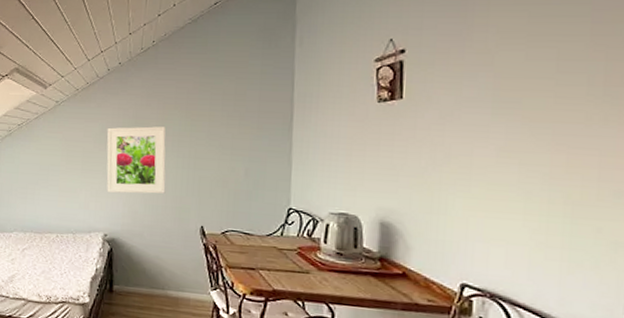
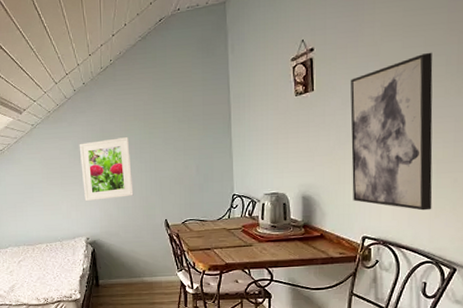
wall art: none [449,67,569,264] -> present [350,52,433,211]

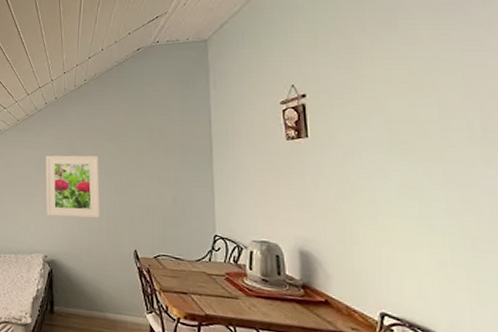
wall art: present [350,52,433,211] -> none [352,114,472,295]

